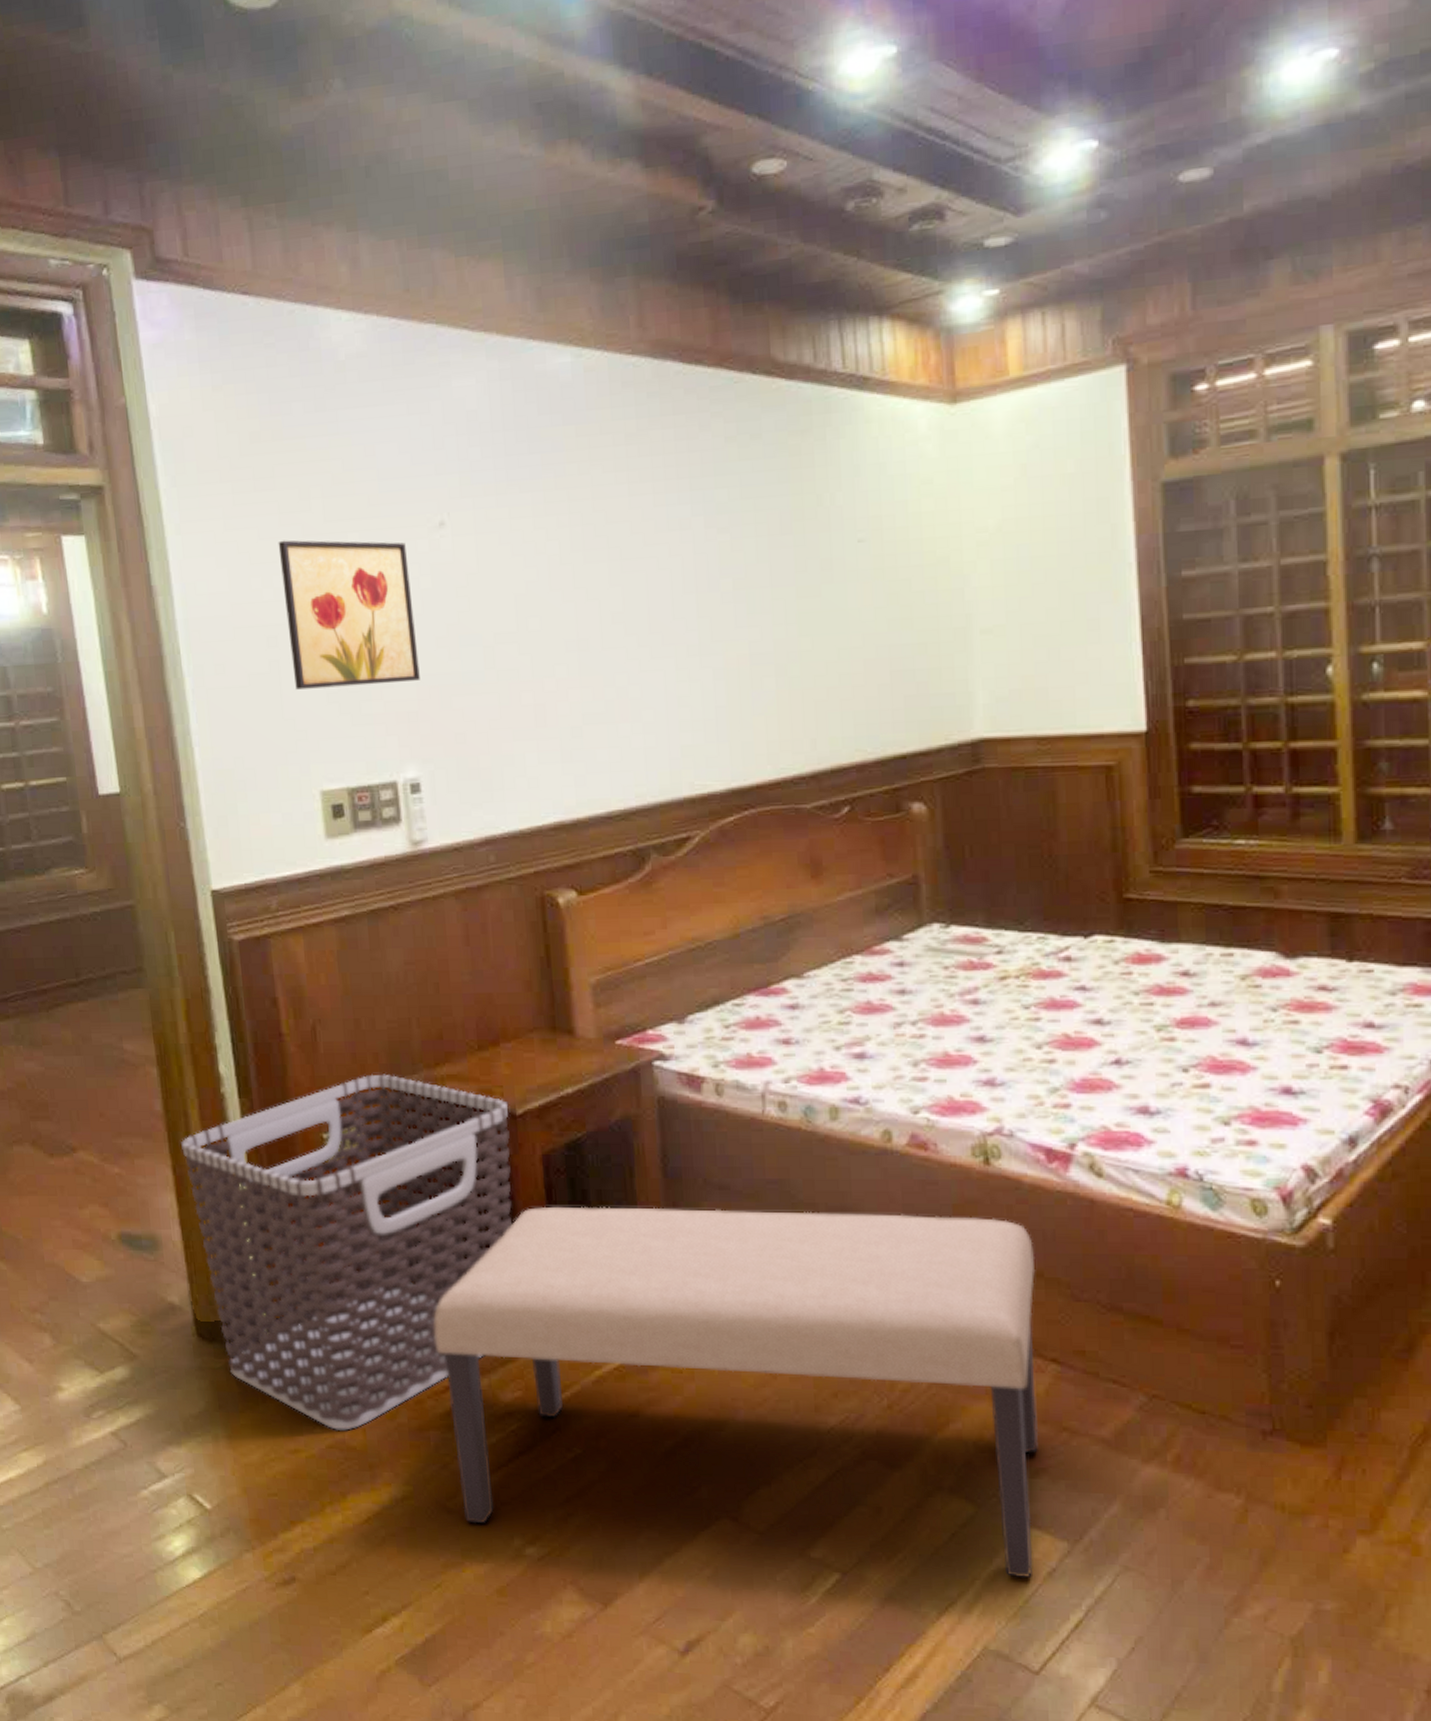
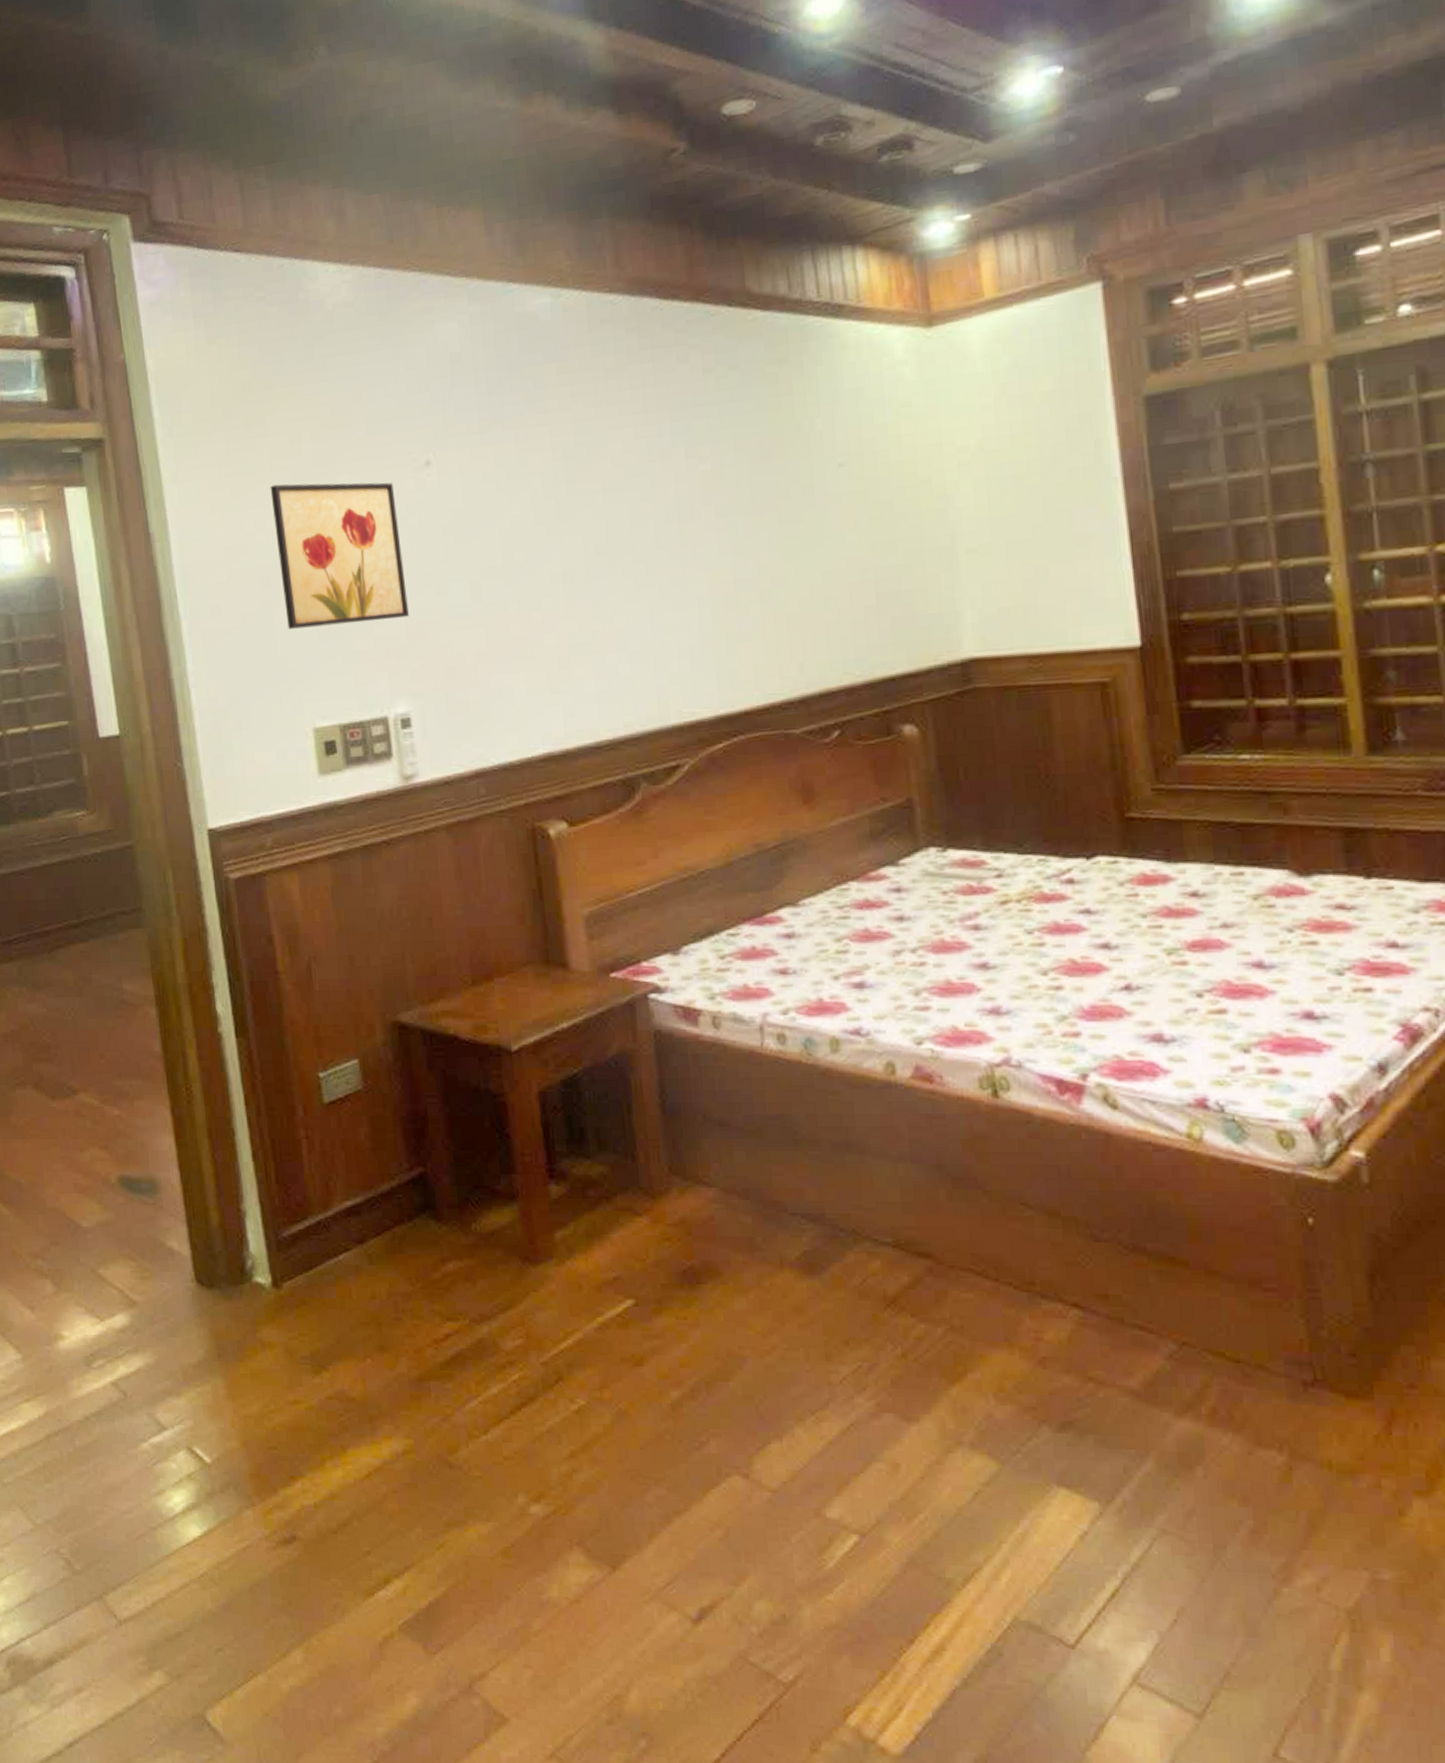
clothes hamper: present [180,1074,512,1431] -> none [178,1011,509,1381]
bench: present [433,1206,1039,1578] -> none [432,1145,1063,1541]

